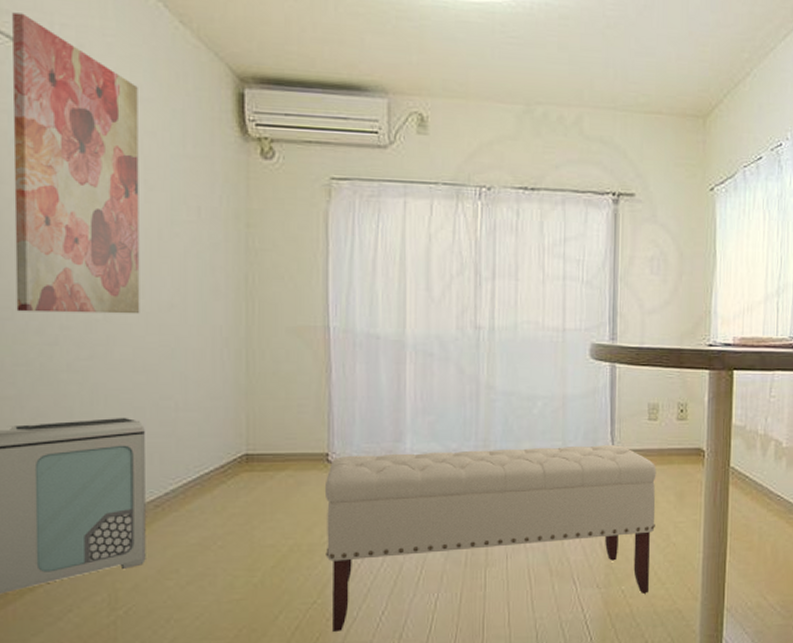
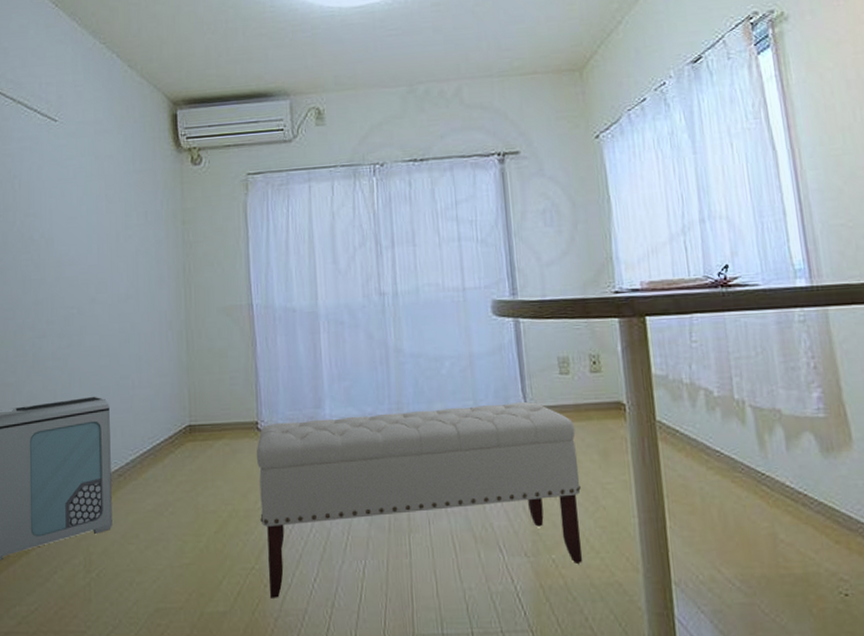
wall art: present [12,12,140,314] -> none [14,80,104,312]

